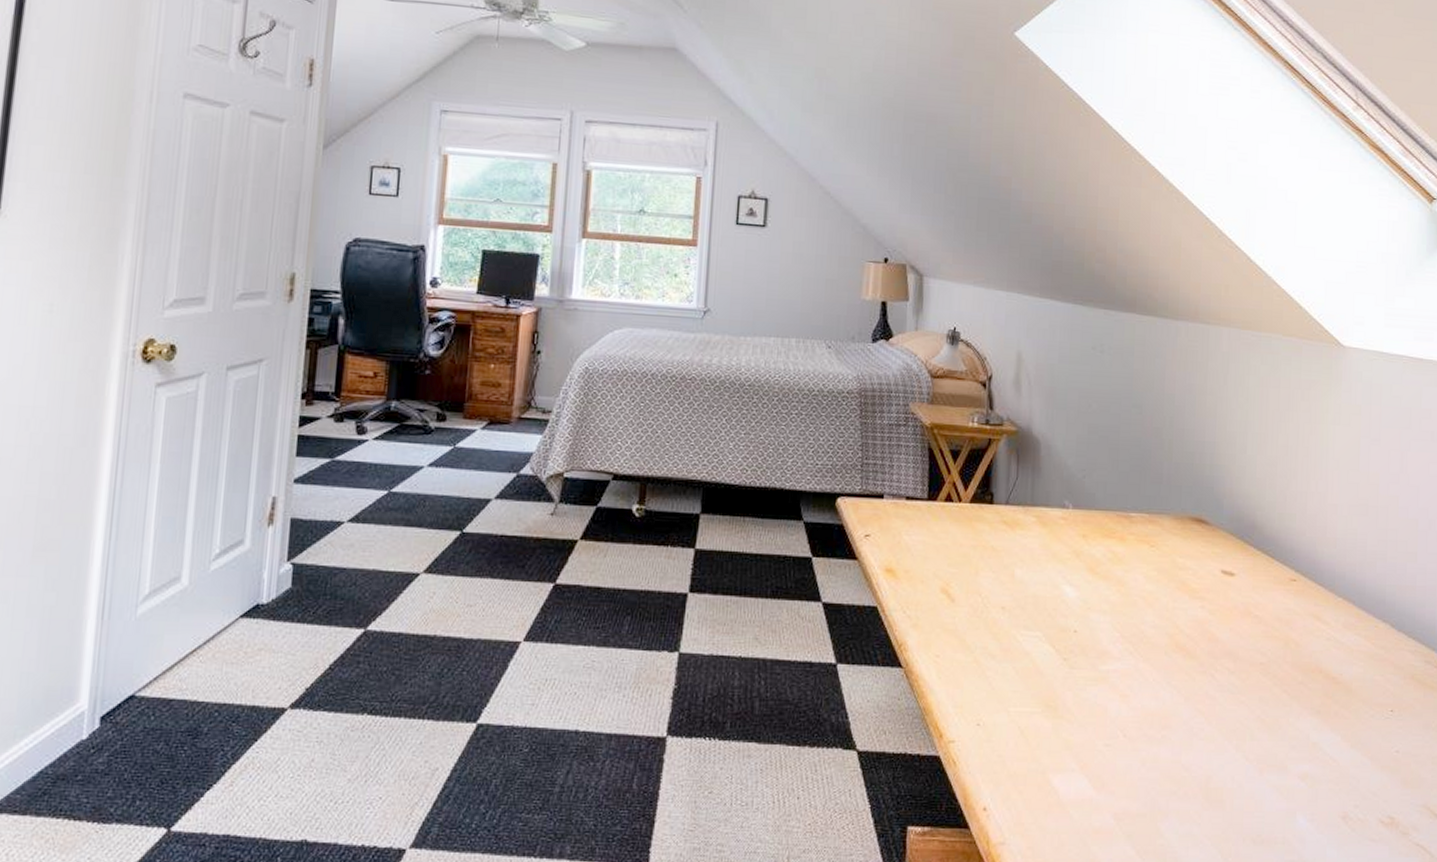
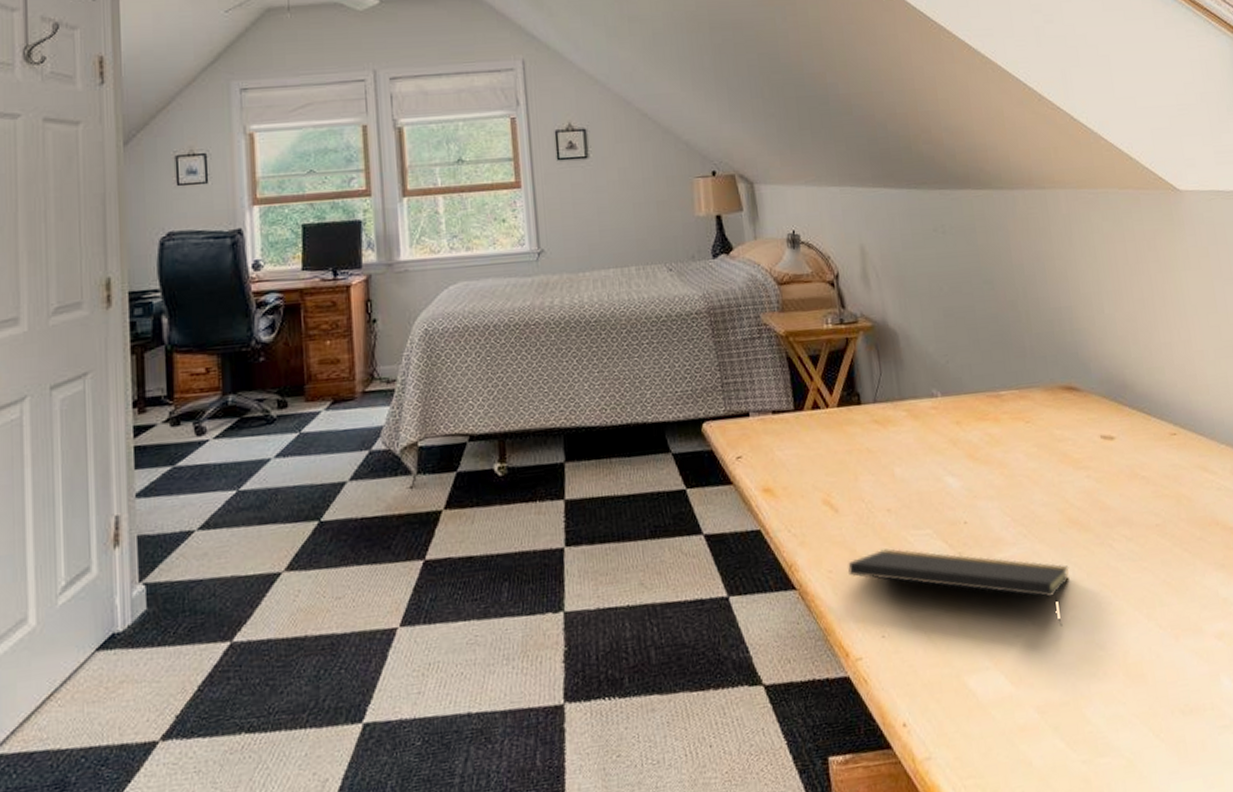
notepad: none [954,644,1168,743] -> present [847,548,1069,626]

